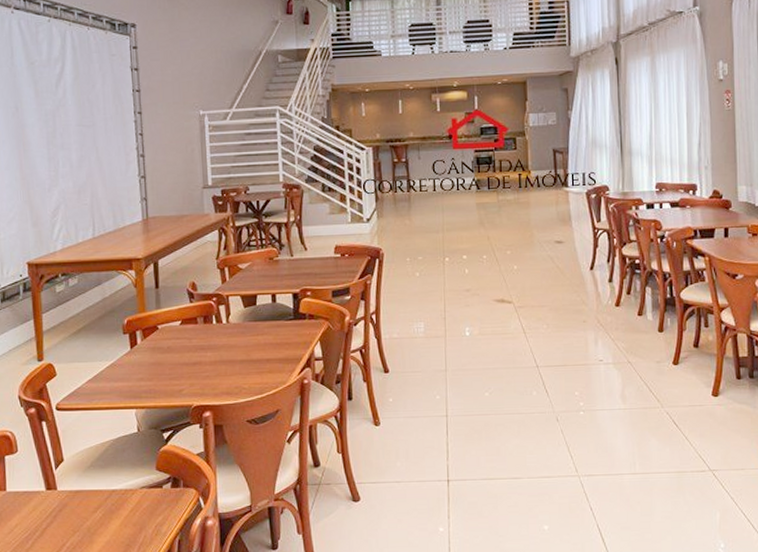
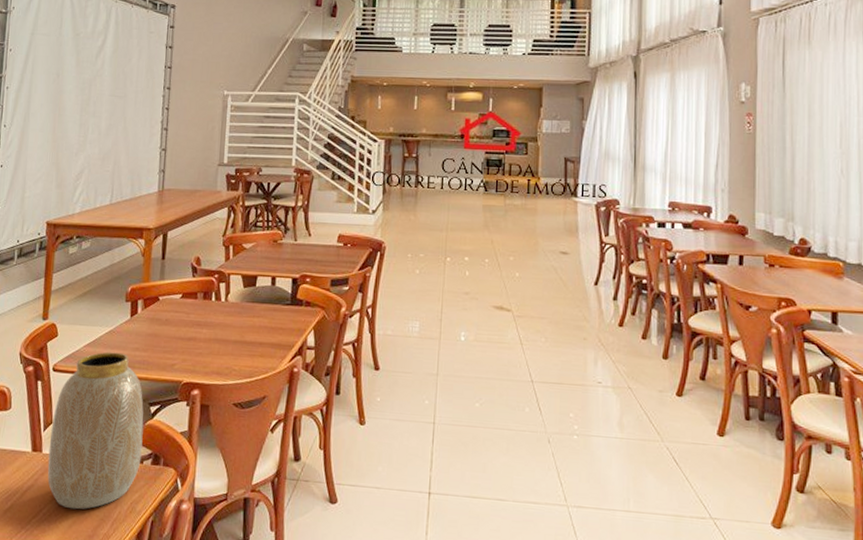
vase: none [63,384,160,540] -> present [47,352,144,510]

